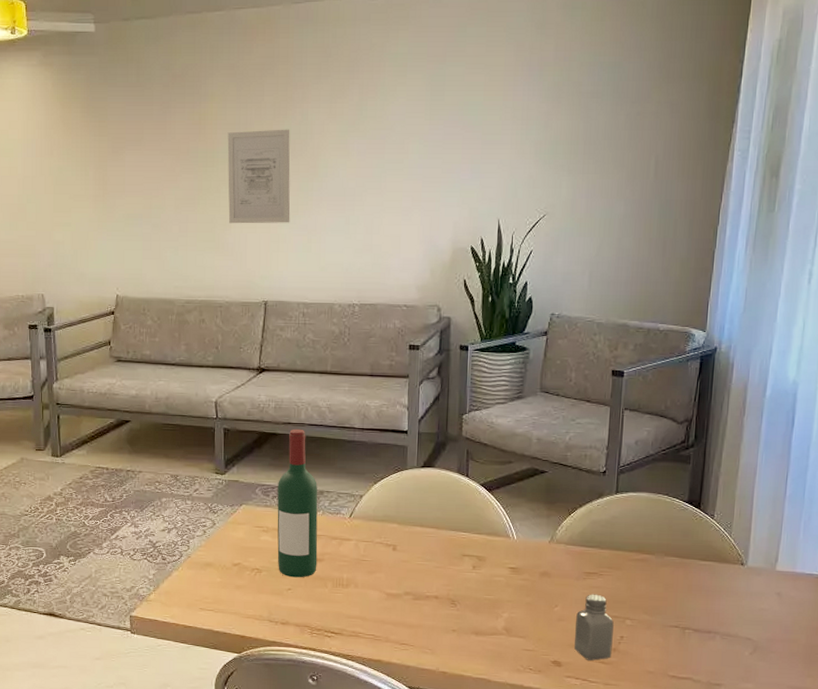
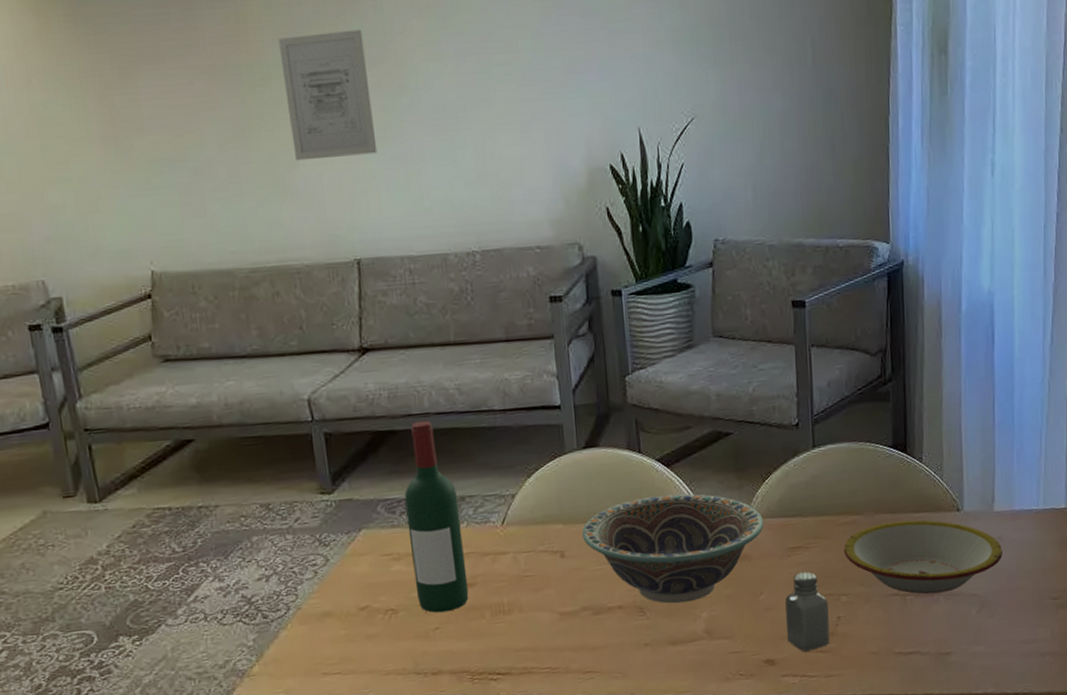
decorative bowl: none [413,513,565,603] -> present [582,493,764,604]
bowl: none [633,564,780,632] -> present [843,520,1002,594]

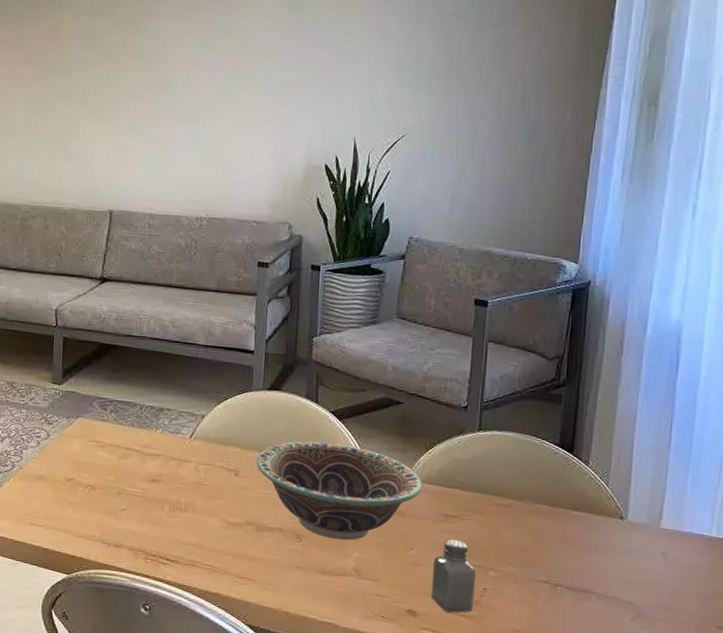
wall art: present [278,29,378,161] -> none [77,41,143,134]
wine bottle: present [404,420,469,613] -> none [112,341,158,499]
bowl: present [843,520,1002,594] -> none [497,513,666,593]

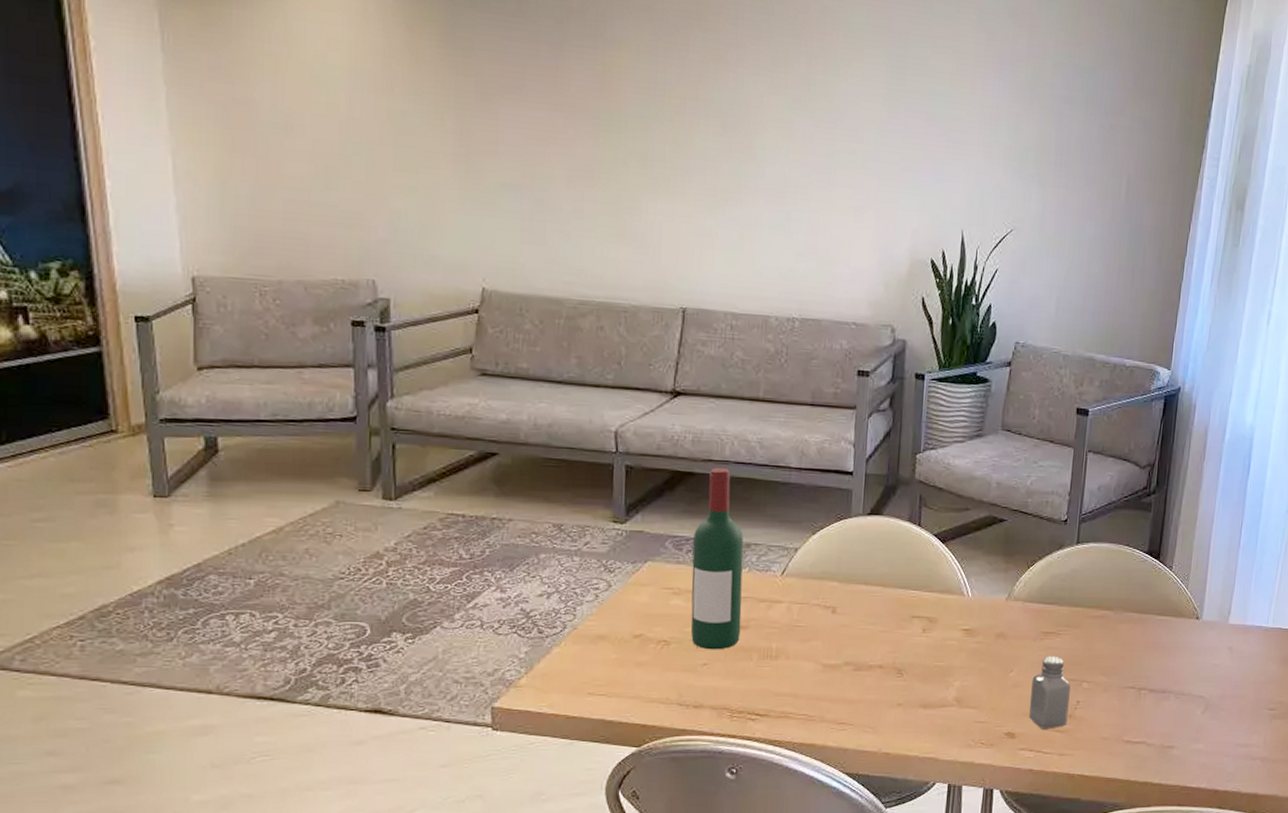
wine bottle: none [112,341,158,499] -> present [690,467,744,650]
decorative bowl: present [256,441,422,541] -> none [855,567,1023,670]

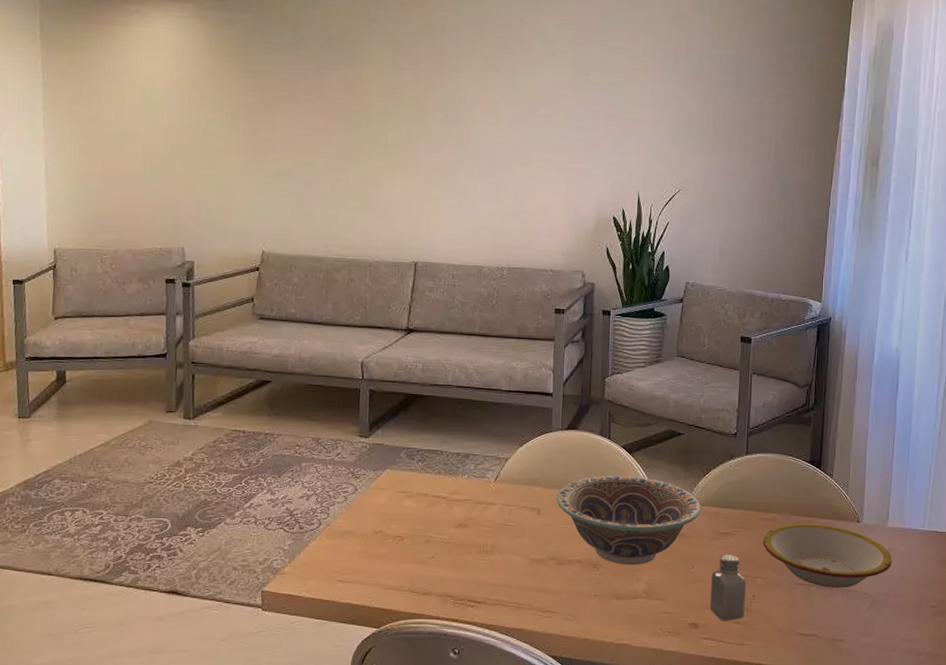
wine bottle: present [690,467,744,650] -> none [420,390,464,545]
decorative bowl: none [855,567,1023,670] -> present [556,475,701,566]
bowl: none [1091,621,1231,691] -> present [763,523,892,588]

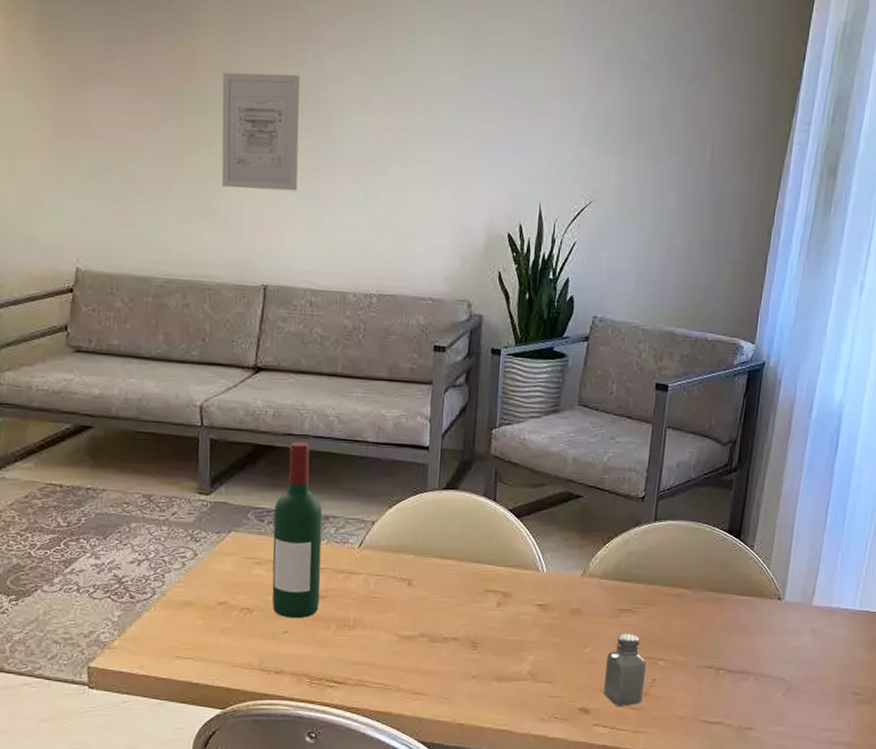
wall art: none [381,95,444,187] -> present [221,72,301,191]
wine bottle: none [420,390,464,545] -> present [272,441,323,619]
decorative bowl: present [556,475,701,566] -> none [431,542,598,644]
bowl: present [763,523,892,588] -> none [667,600,815,672]

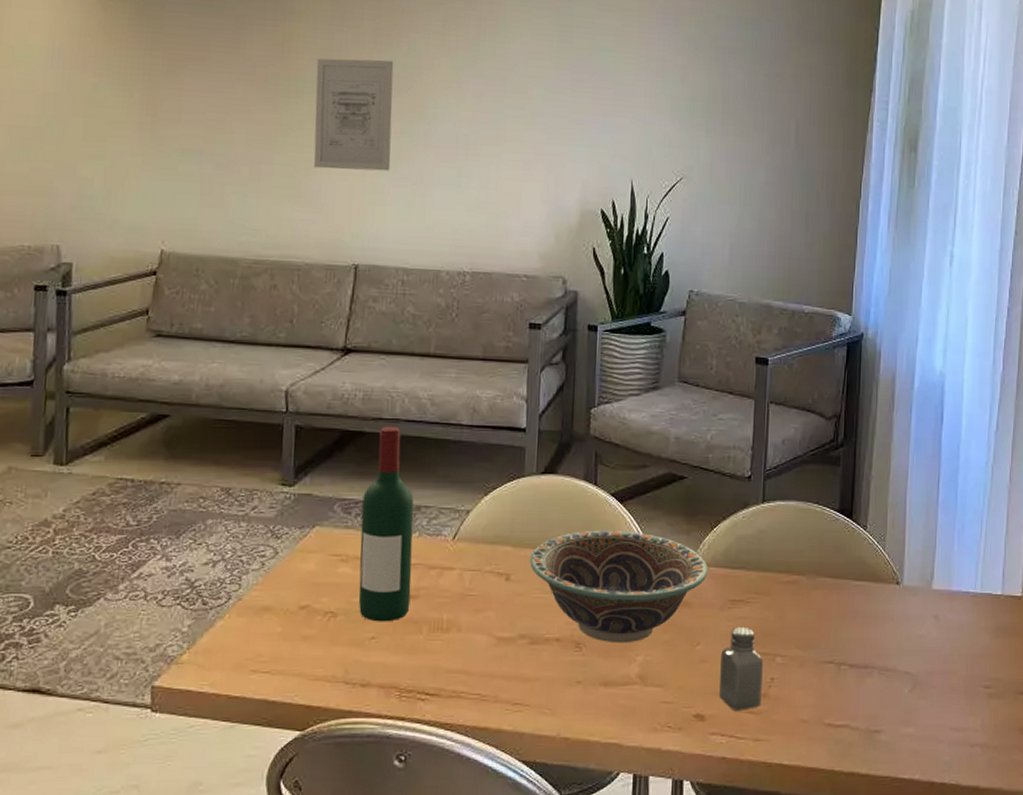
decorative bowl: none [431,542,598,644] -> present [530,530,708,644]

